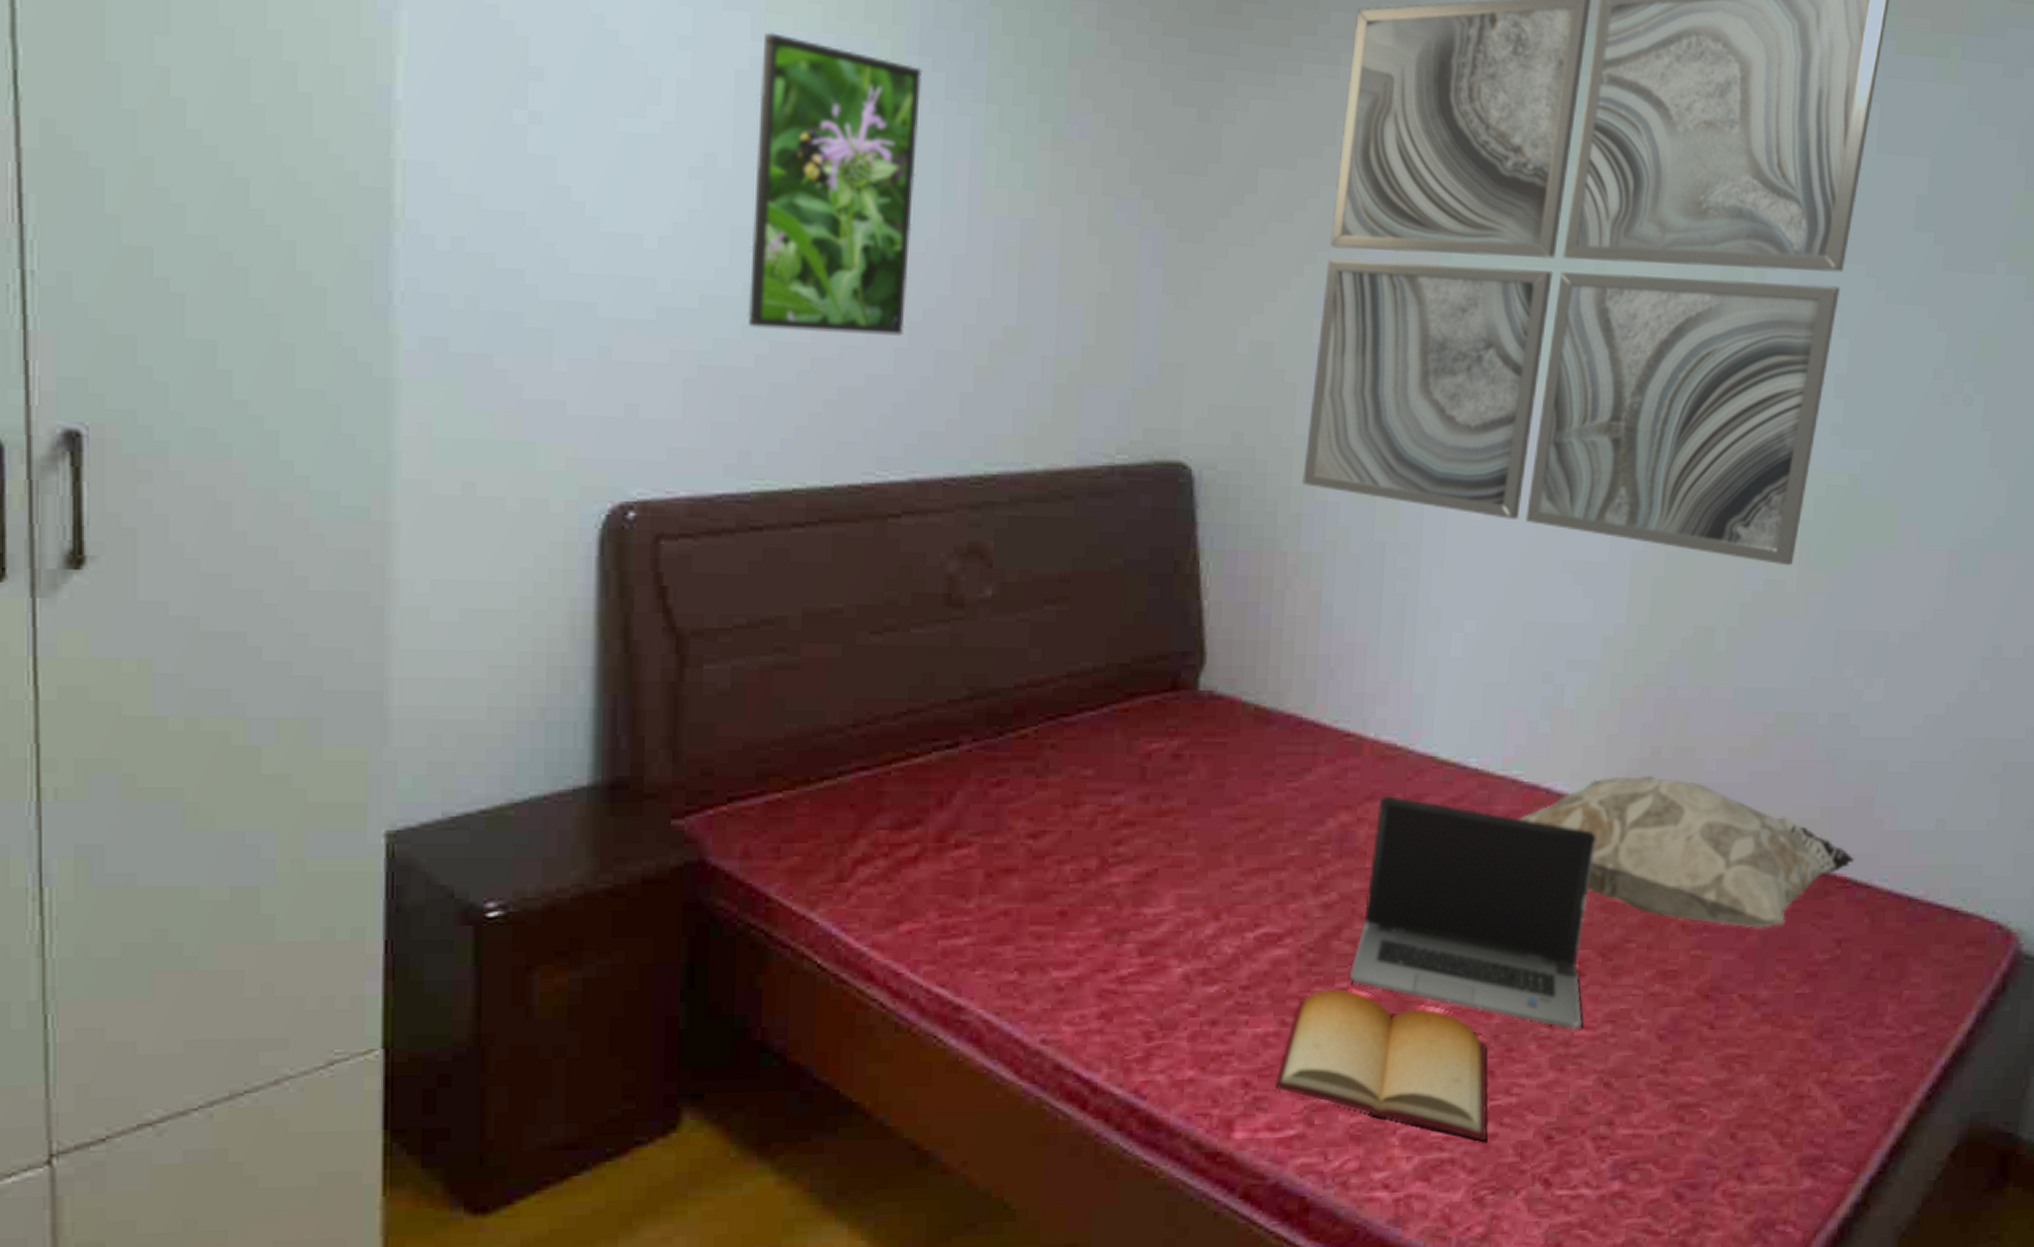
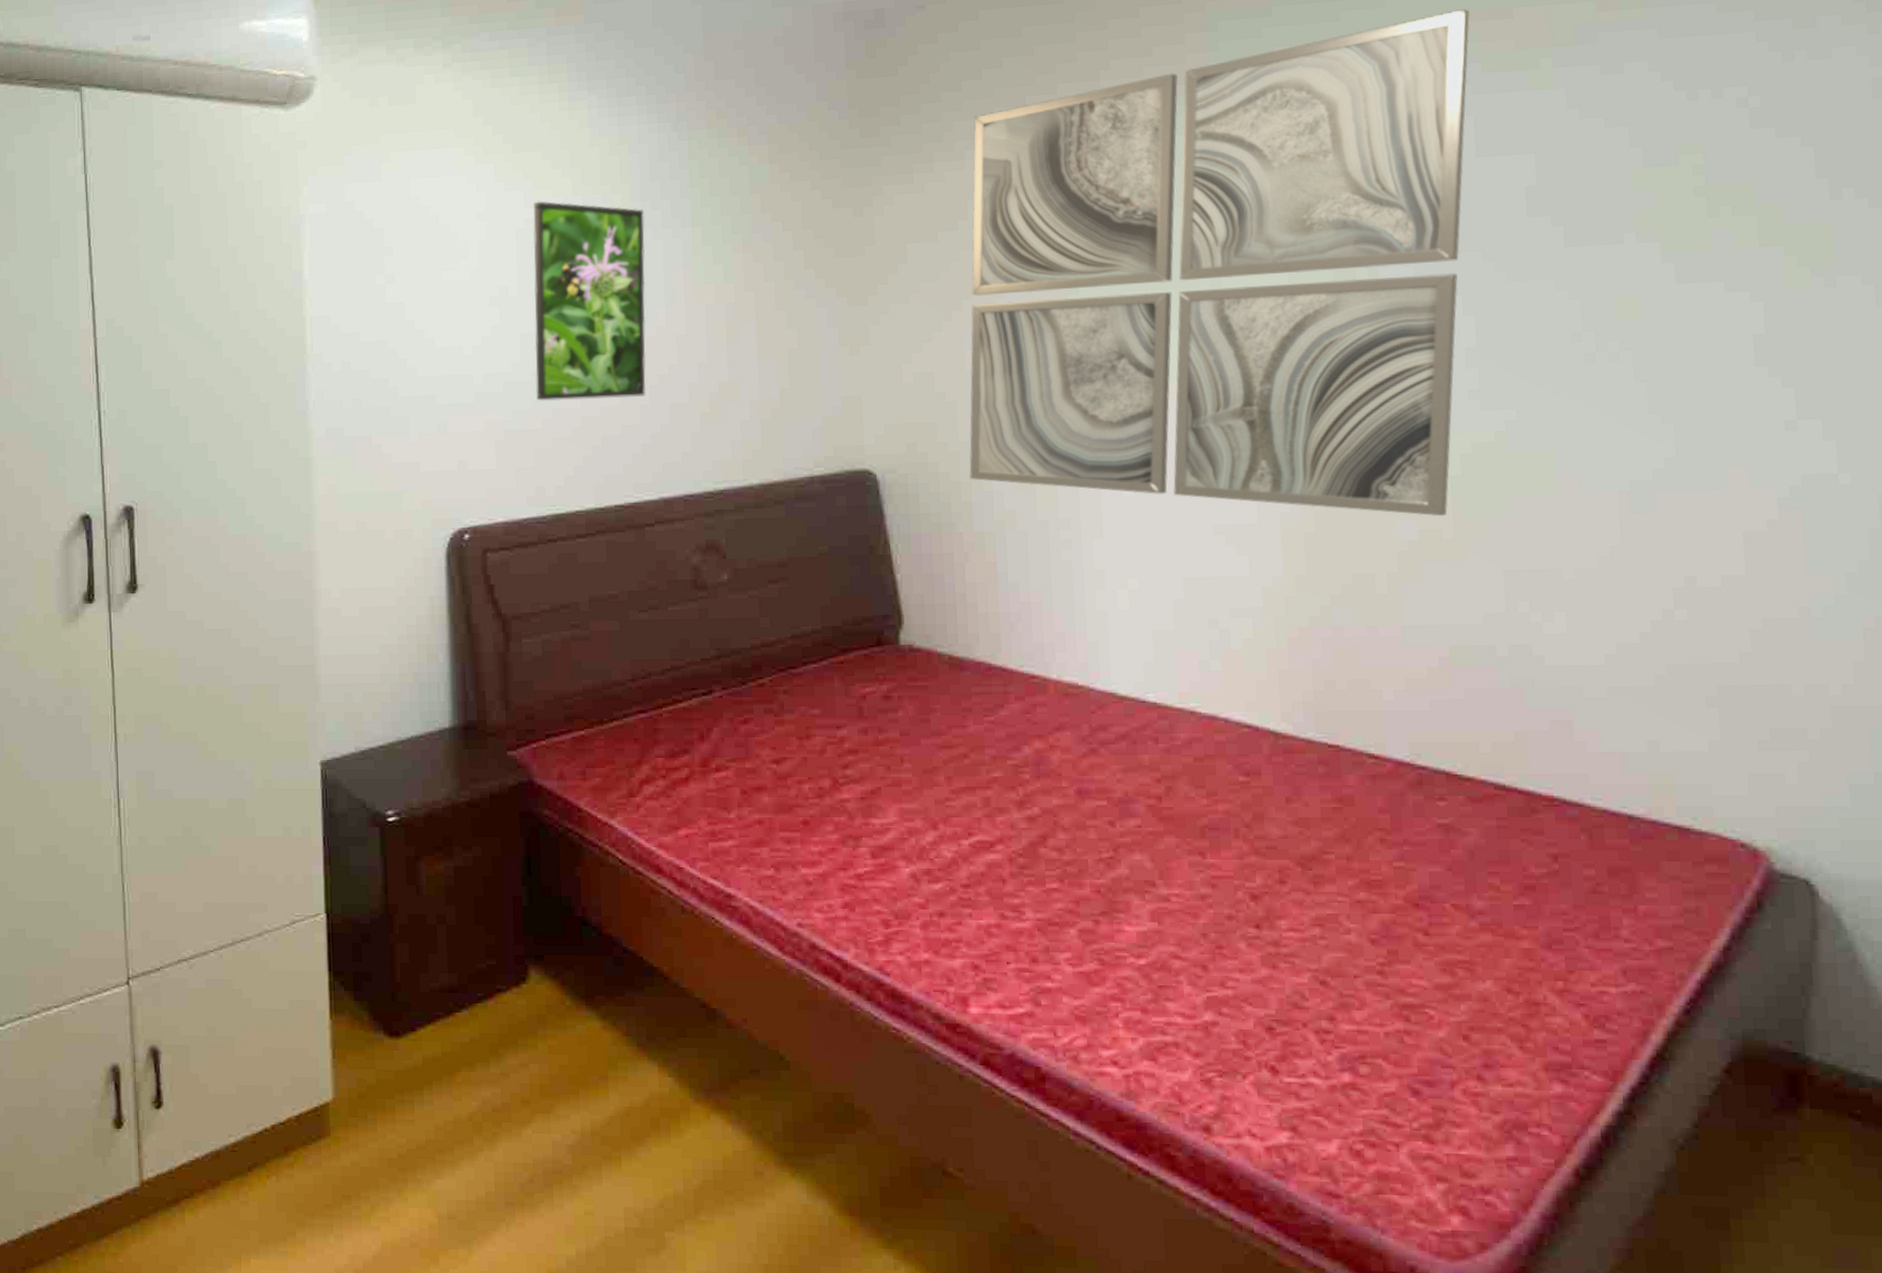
bible: present [1275,989,1488,1142] -> none [1001,889,1208,1029]
laptop computer: present [1349,796,1597,1030] -> none [1058,727,1289,932]
decorative pillow: present [1518,775,1855,928] -> none [1201,705,1560,843]

